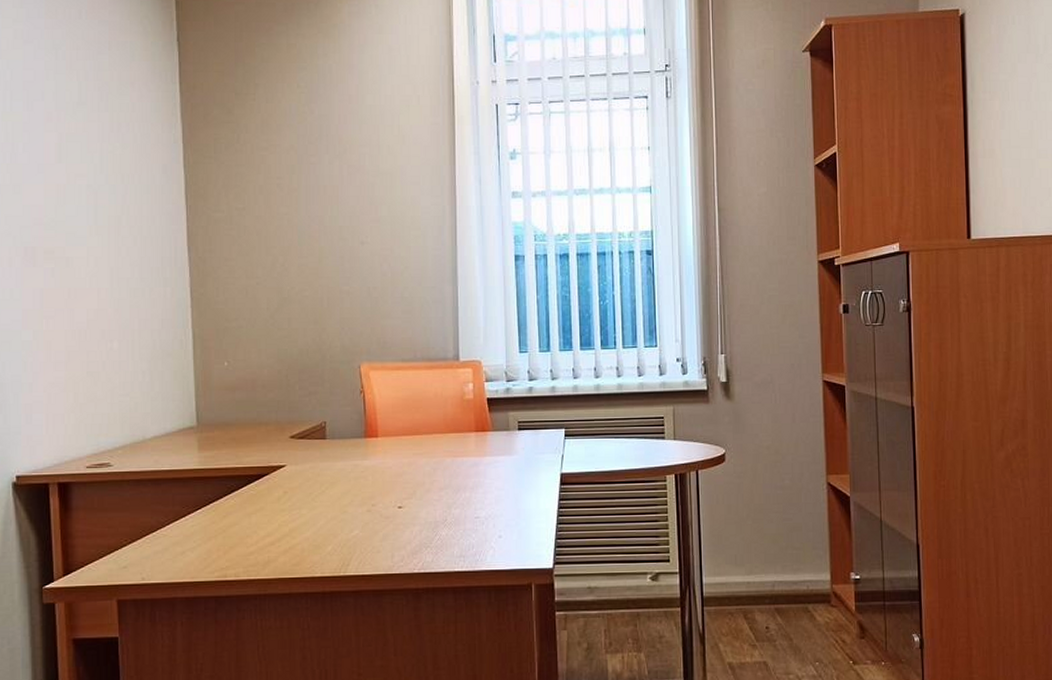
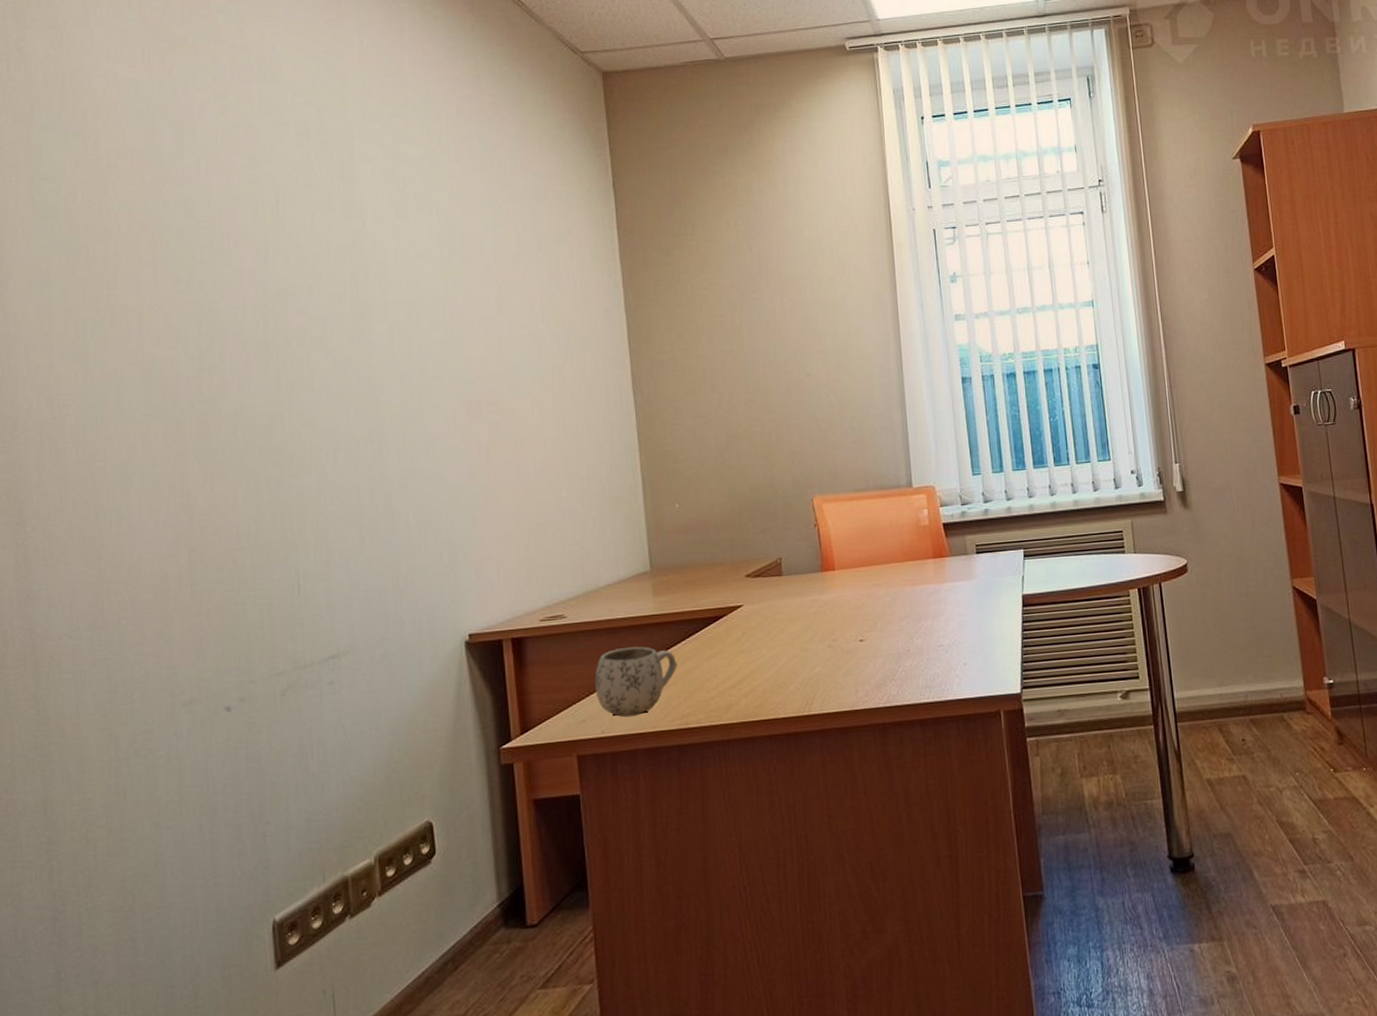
mug: none [137,498,219,567] -> present [595,646,677,718]

